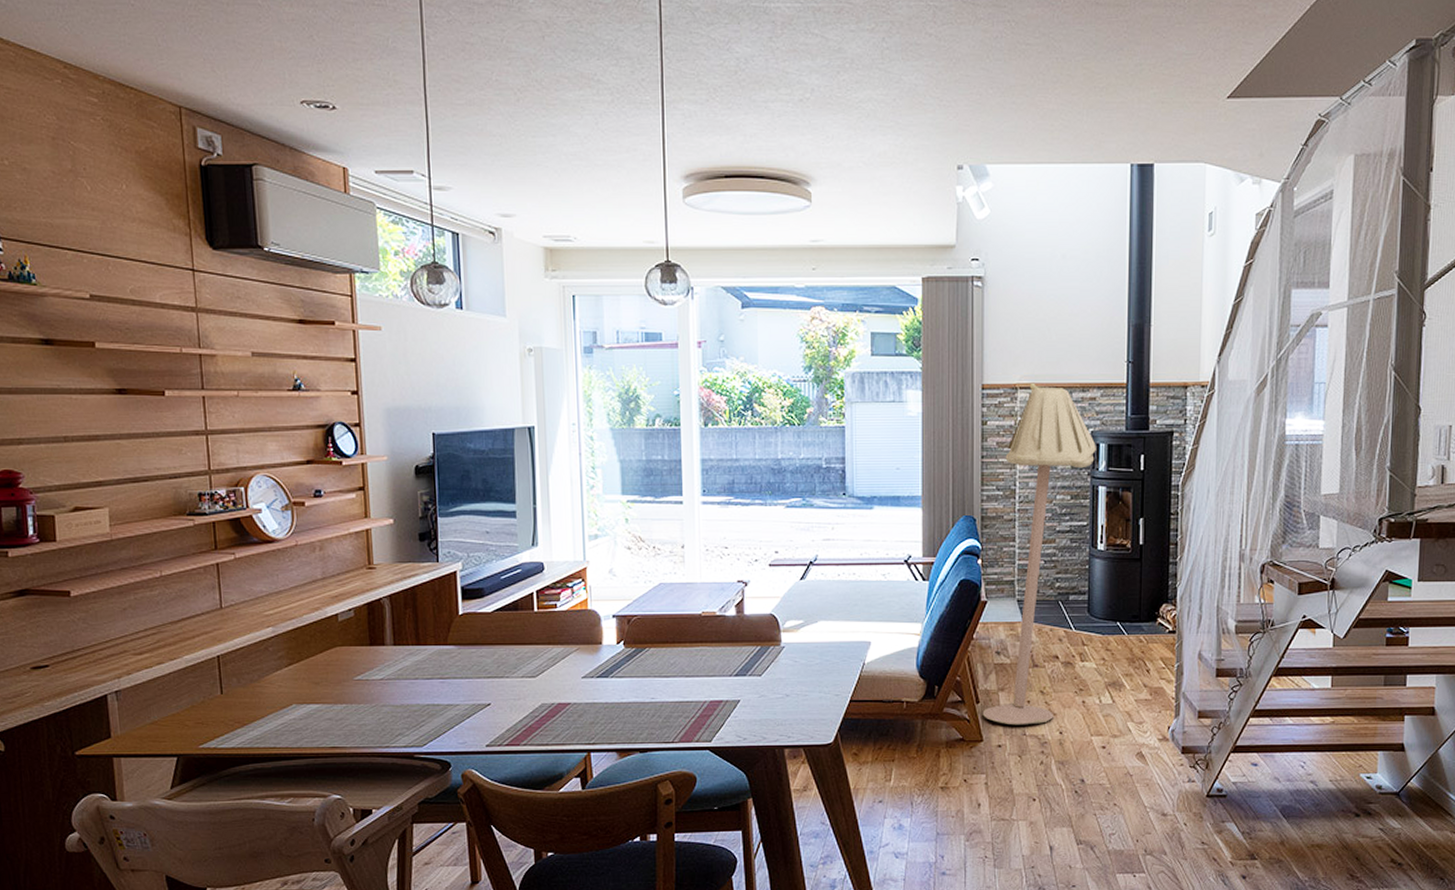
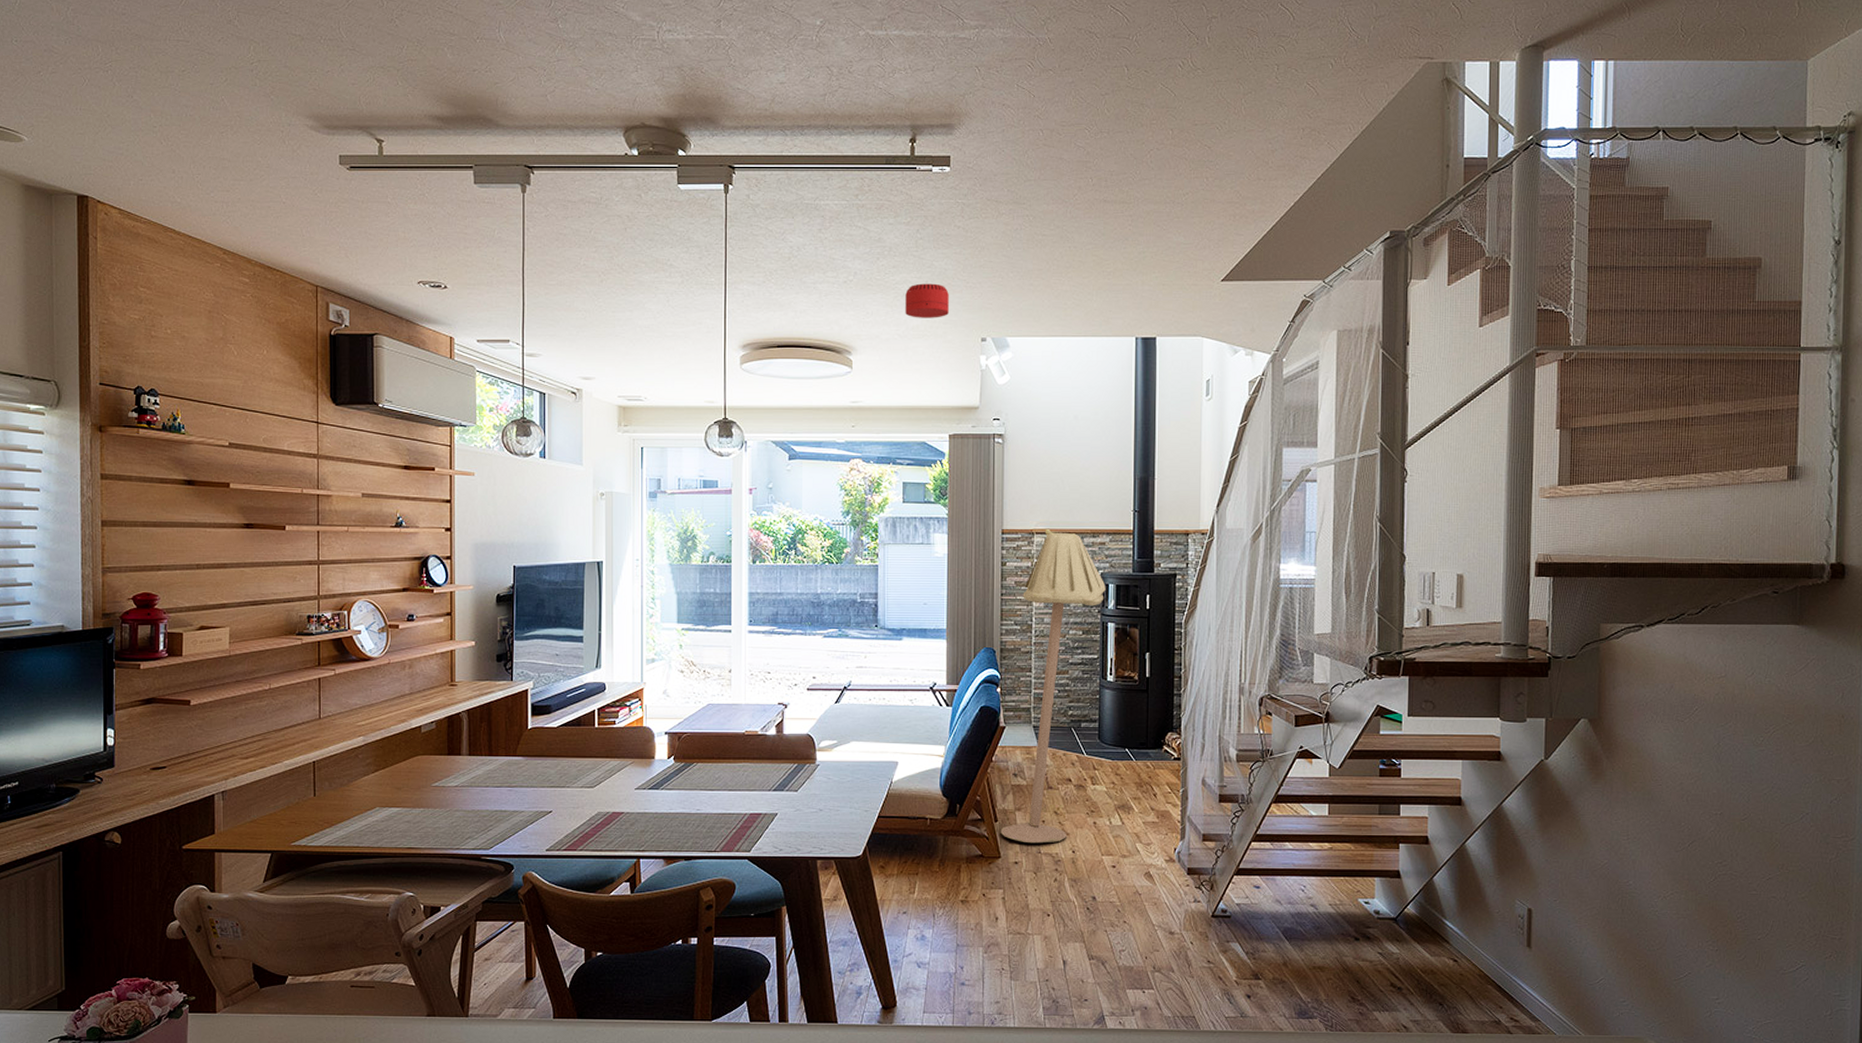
smoke detector: none [870,101,920,143] -> present [905,283,949,318]

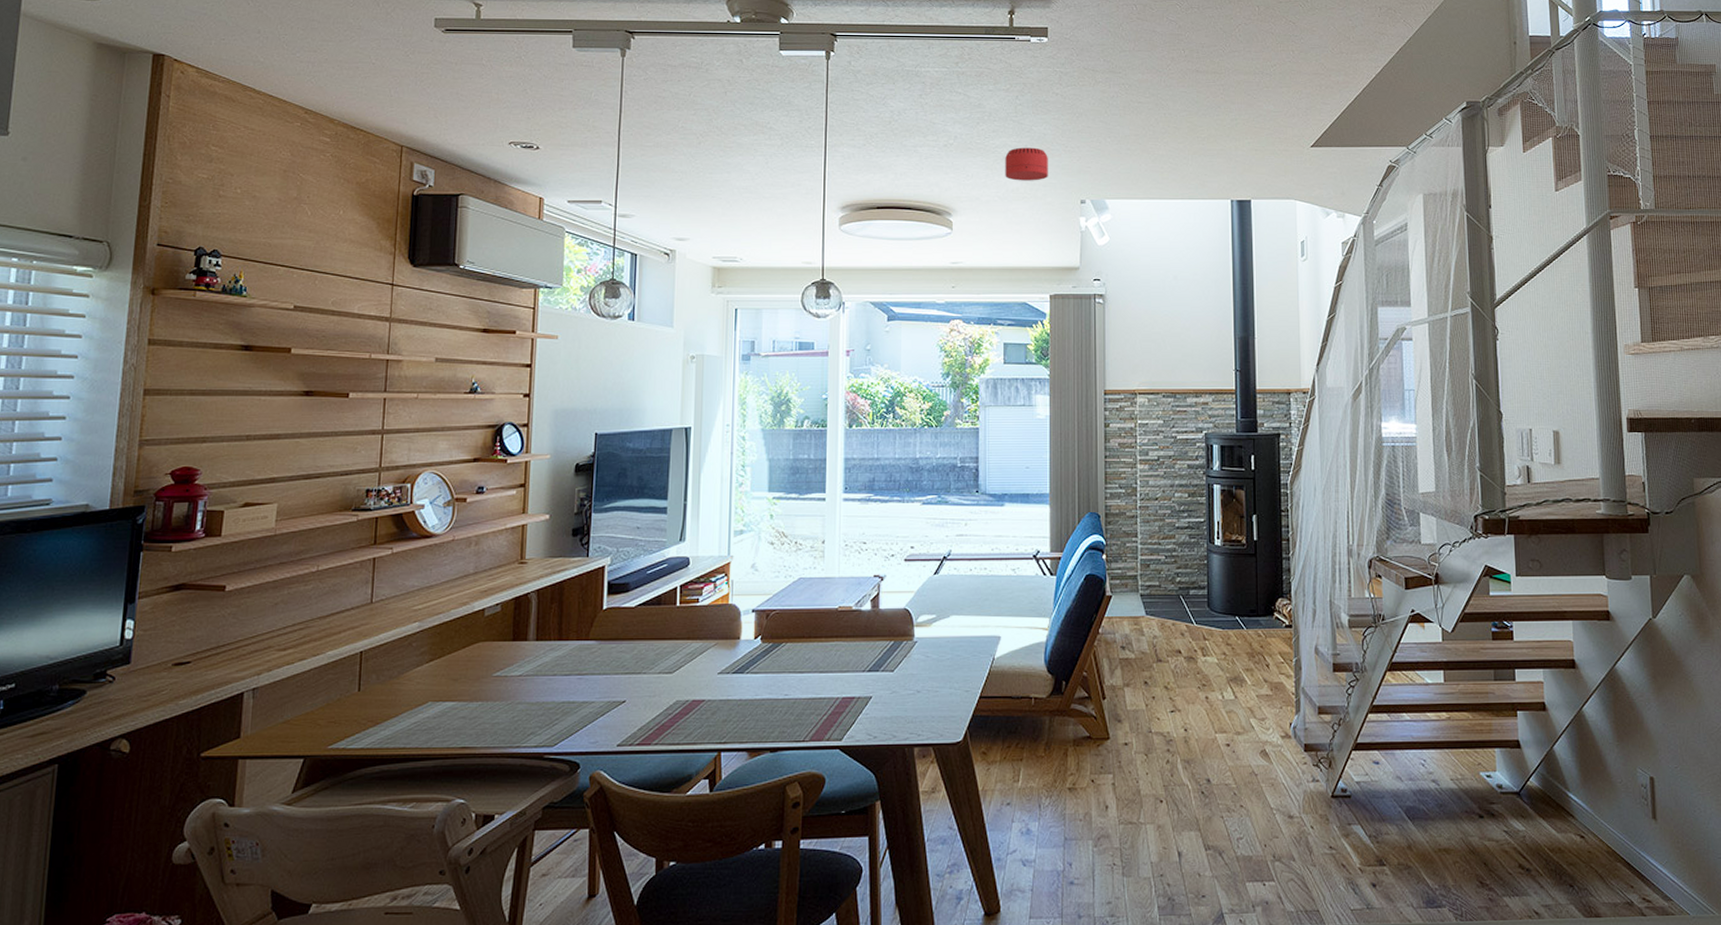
floor lamp: present [1000,528,1106,844] -> none [1108,389,1210,722]

